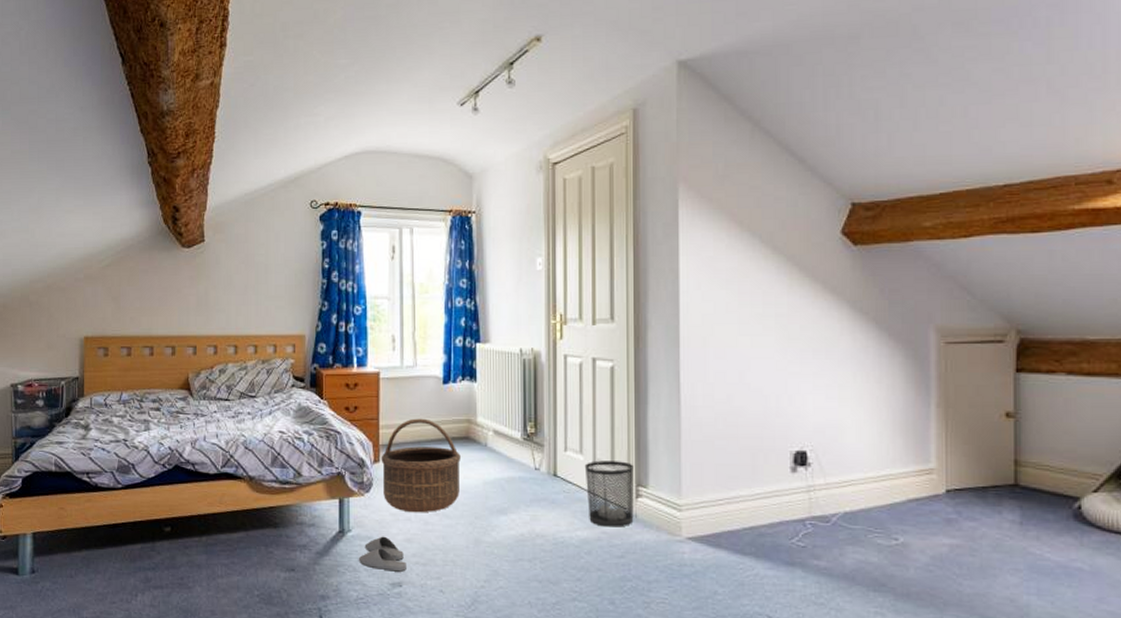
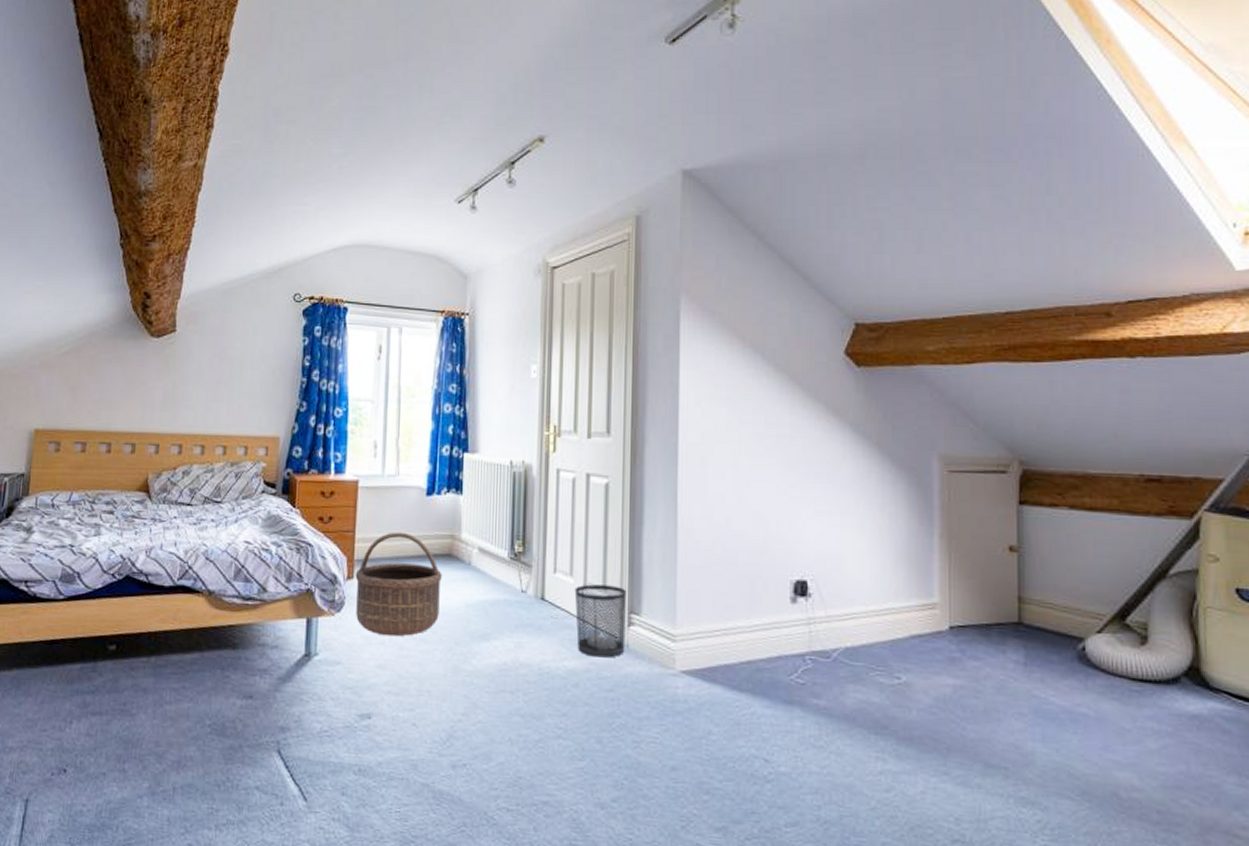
slippers: present [358,536,406,572] -> none [324,661,377,702]

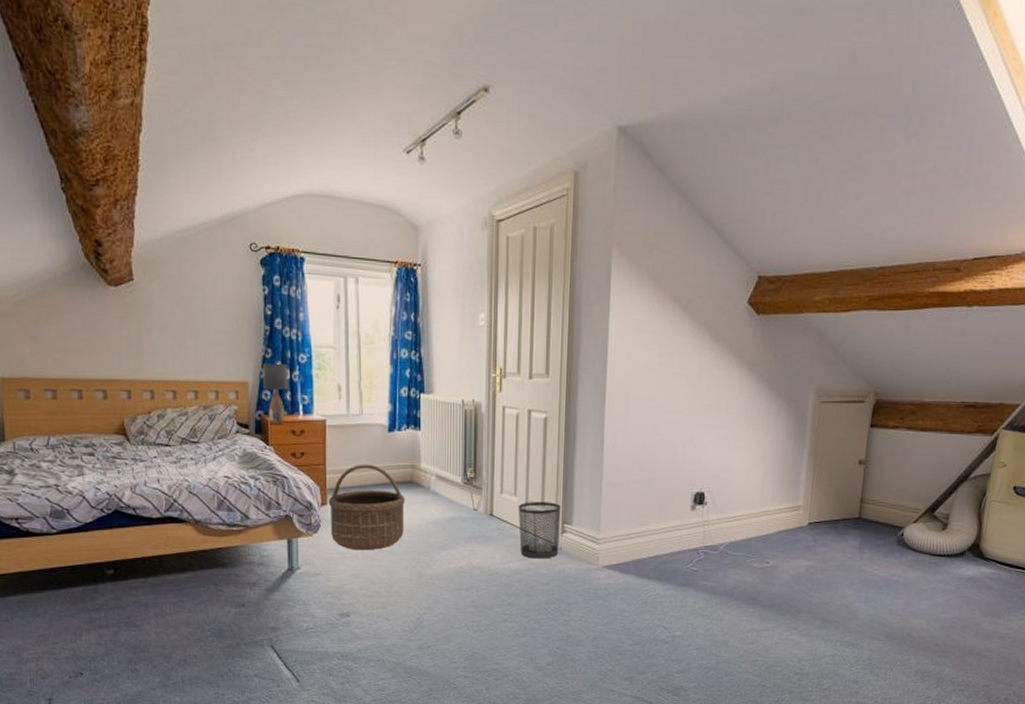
table lamp: none [295,417,322,485] -> present [262,363,289,425]

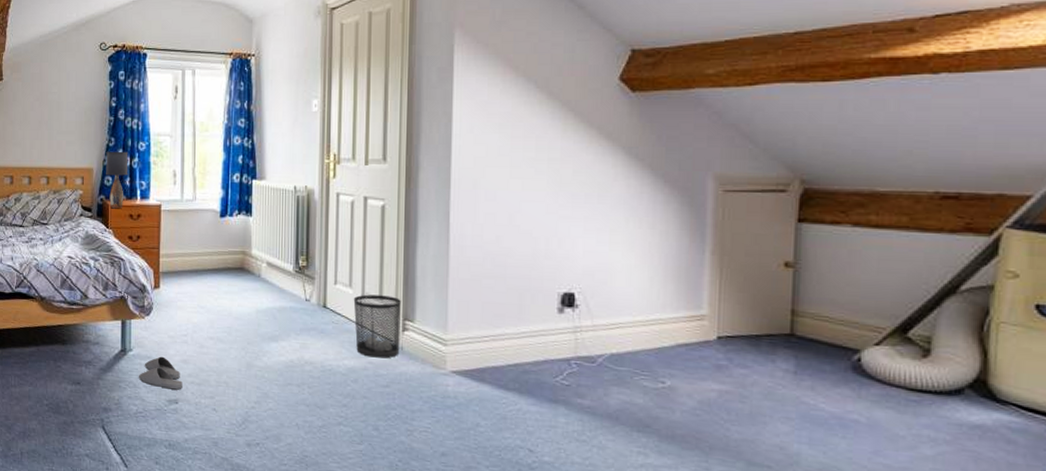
slippers: none [307,572,354,603] -> present [138,356,182,390]
basket: present [328,464,405,551] -> none [161,248,235,337]

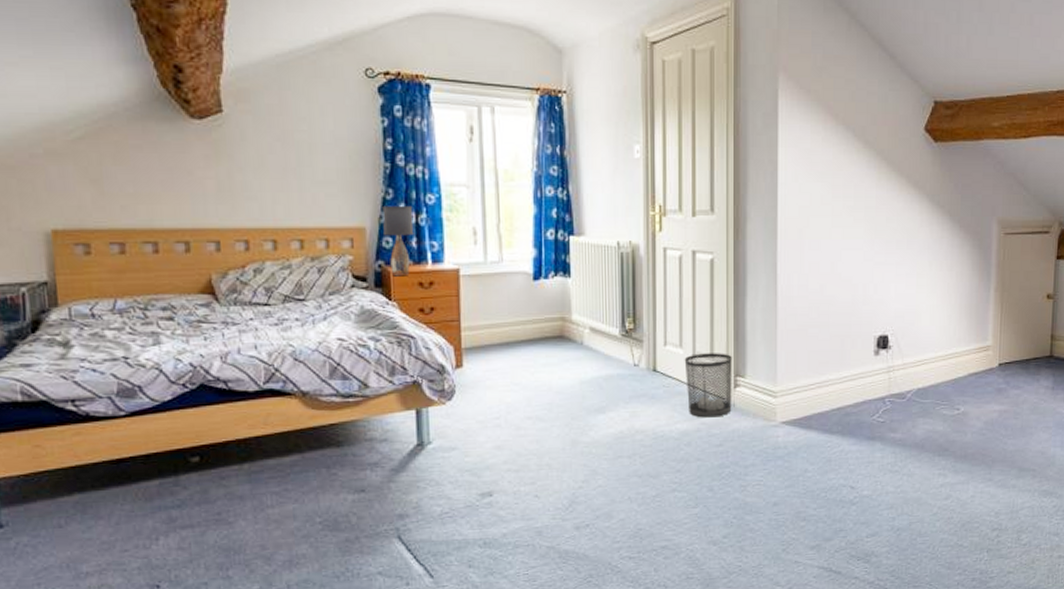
slippers: present [138,356,182,390] -> none [441,445,497,481]

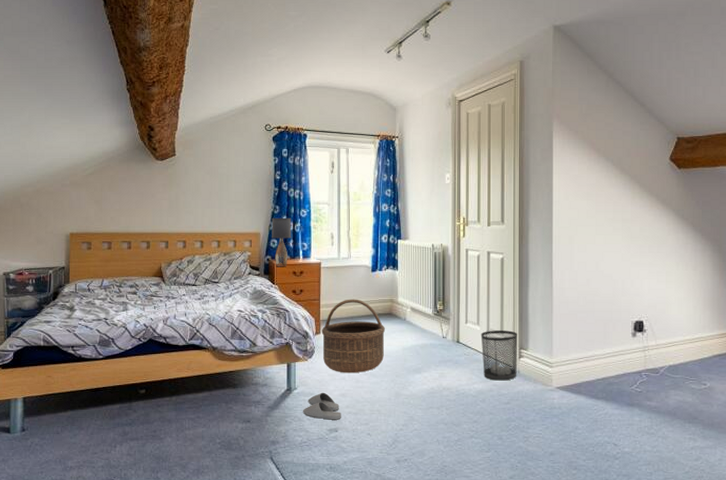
slippers: none [441,445,497,481] -> present [302,392,341,420]
basket: none [464,318,555,419] -> present [321,299,385,373]

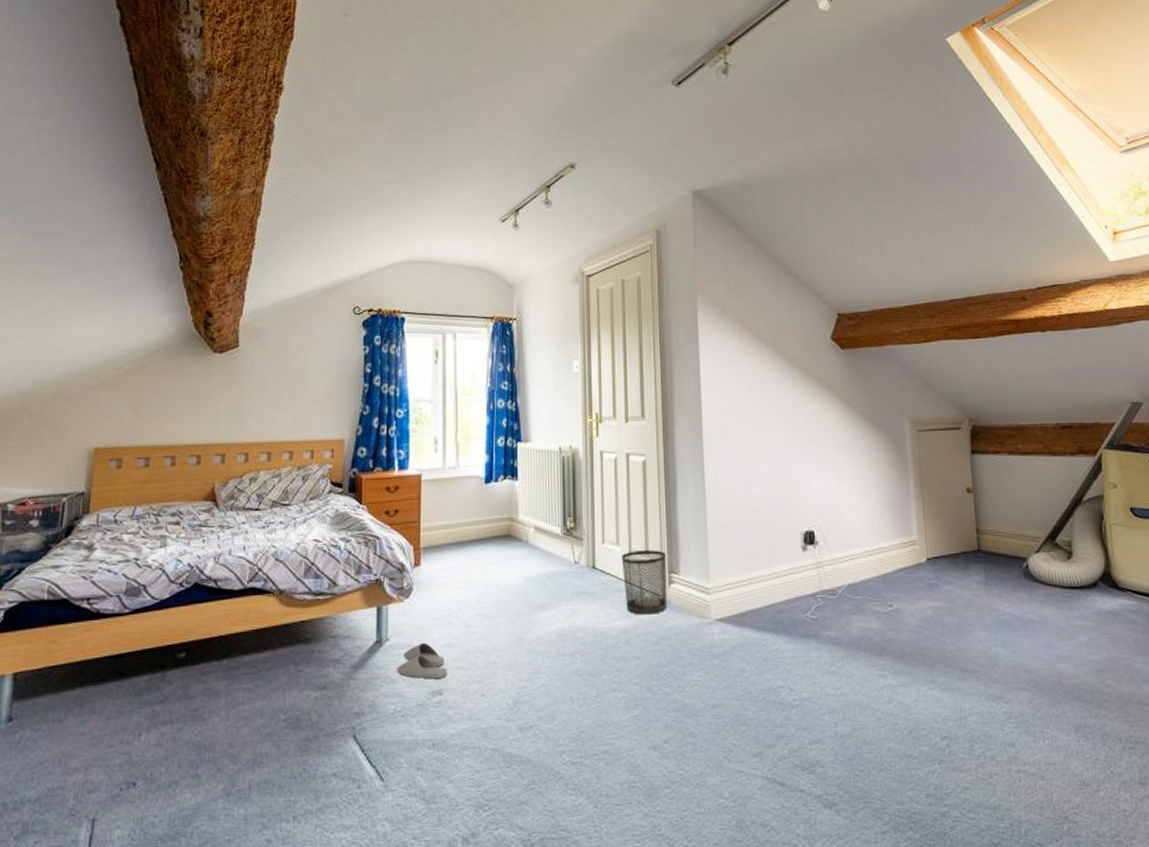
table lamp: present [272,217,292,267] -> none [359,419,385,483]
basket: present [321,299,385,373] -> none [421,518,502,616]

